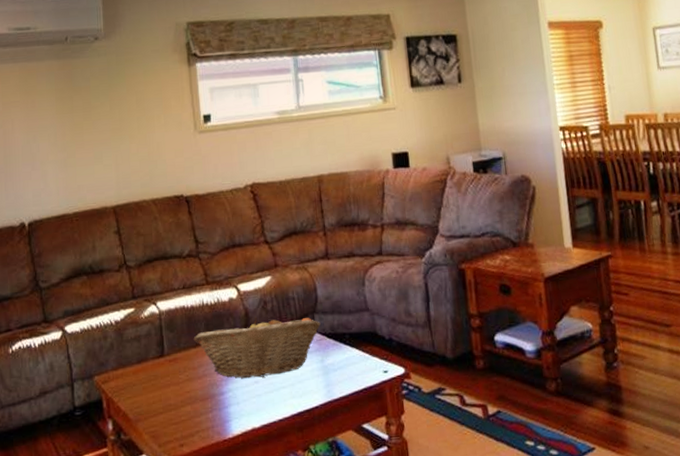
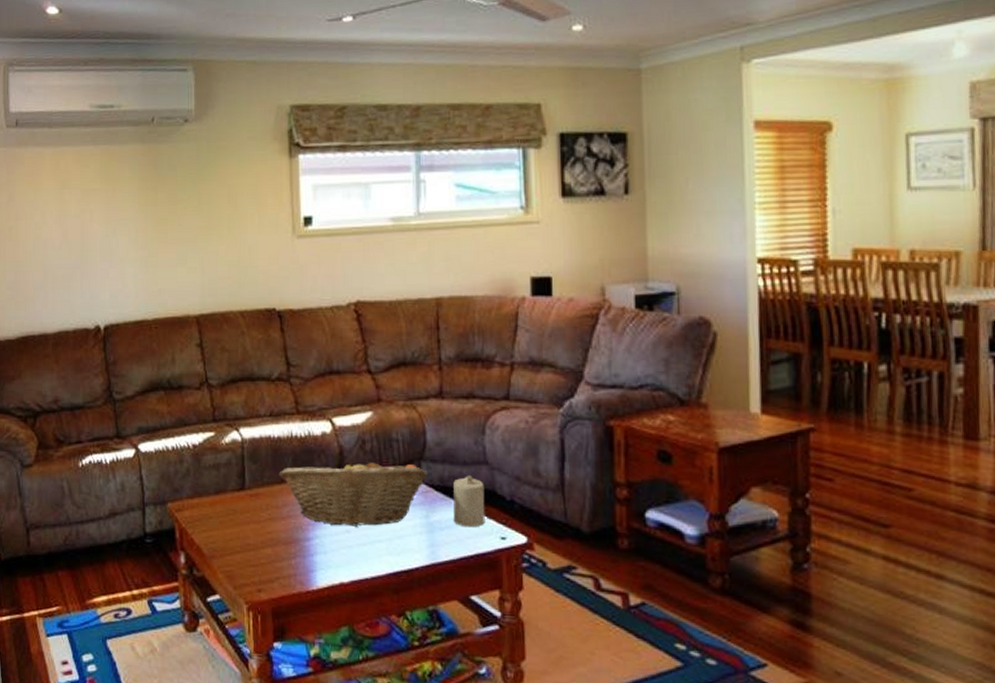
candle: none [342,322,370,366] -> present [453,476,485,528]

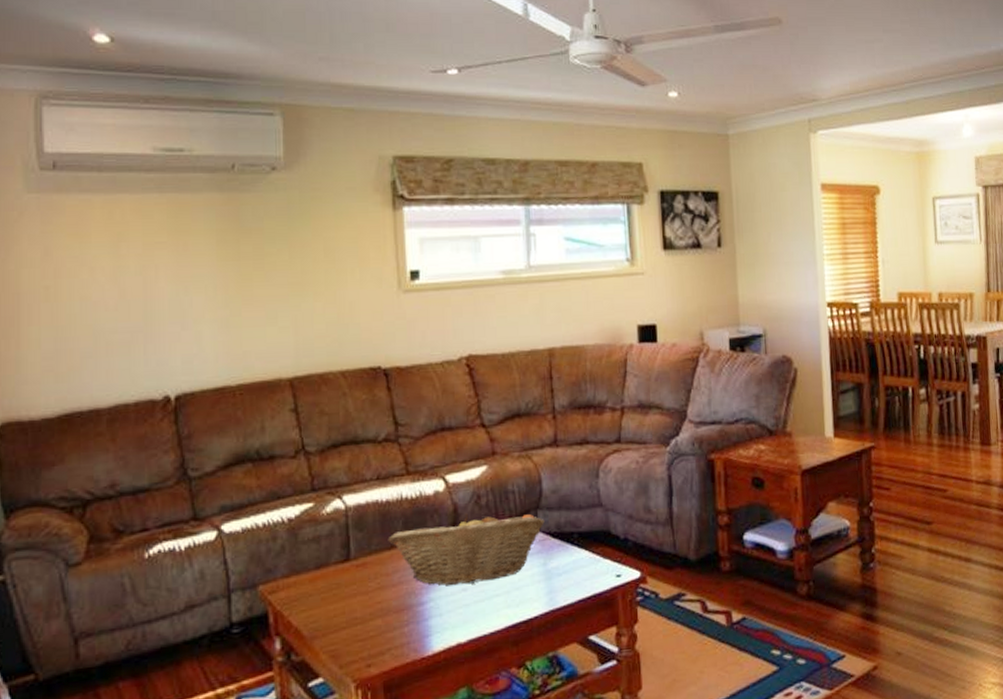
candle: present [453,476,485,528] -> none [570,519,601,570]

